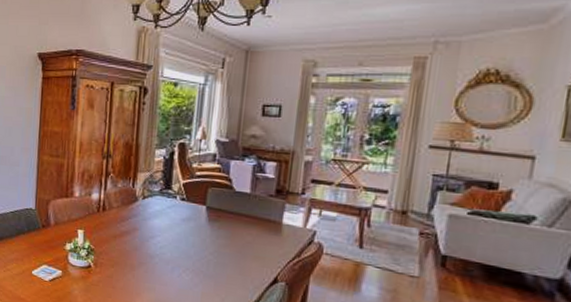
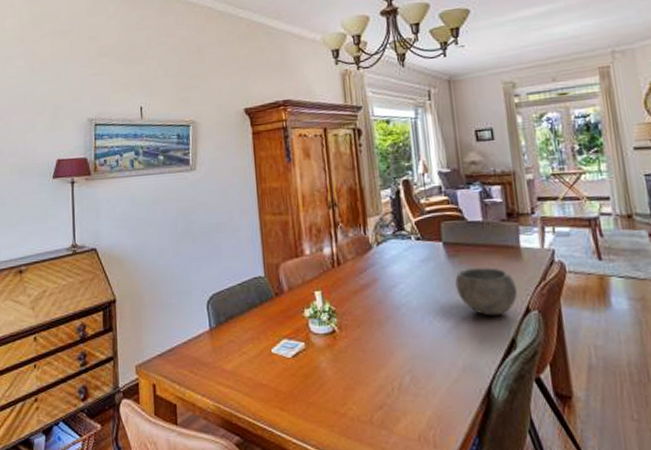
bowl: none [210,233,269,281] -> present [455,267,517,316]

